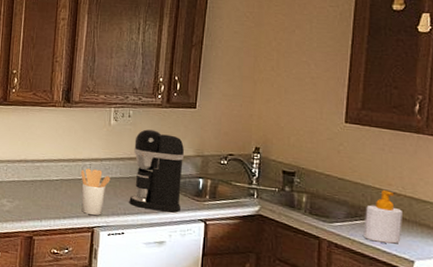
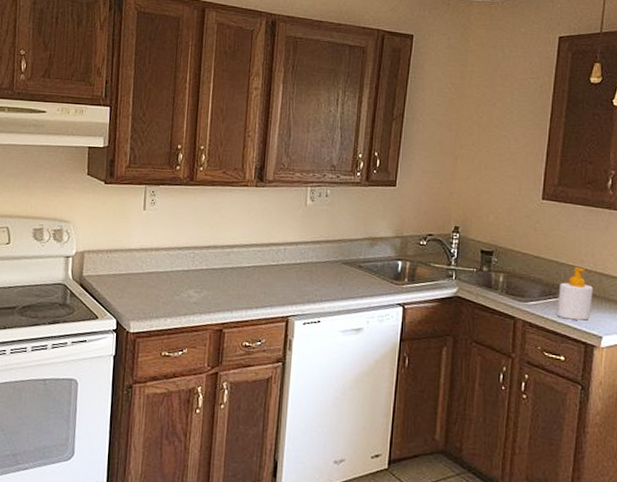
utensil holder: present [81,168,111,216] -> none [275,253,307,304]
coffee maker: present [129,129,185,213] -> none [326,209,384,298]

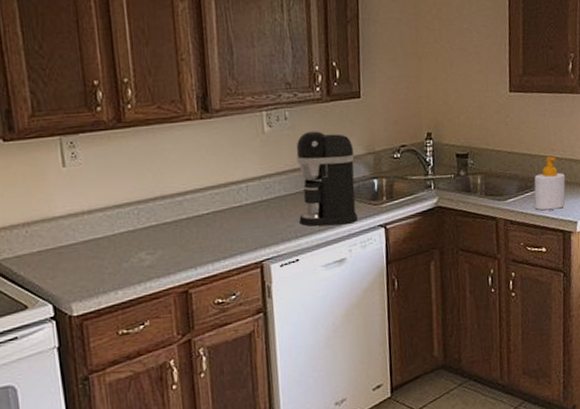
coffee maker: none [326,209,384,298] -> present [296,131,359,226]

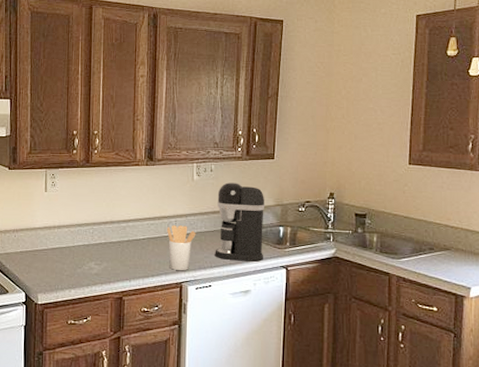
utensil holder: none [237,190,274,248] -> present [167,225,196,271]
soap bottle: present [533,157,566,211] -> none [427,225,460,273]

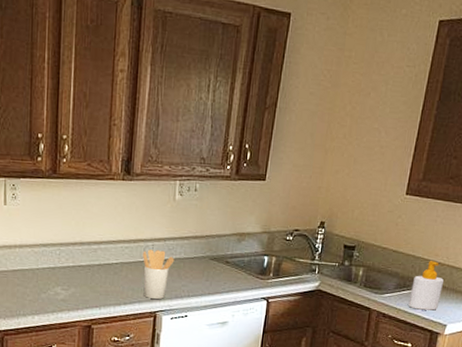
coffee maker: present [215,182,265,262] -> none [193,204,252,292]
soap bottle: none [427,225,460,273] -> present [408,261,444,311]

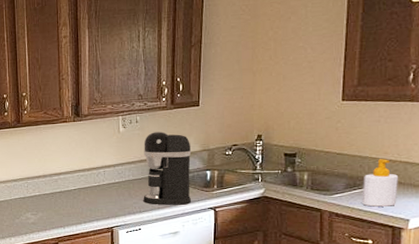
utensil holder: present [143,249,175,300] -> none [96,175,124,217]
coffee maker: none [193,204,252,292] -> present [143,131,192,205]

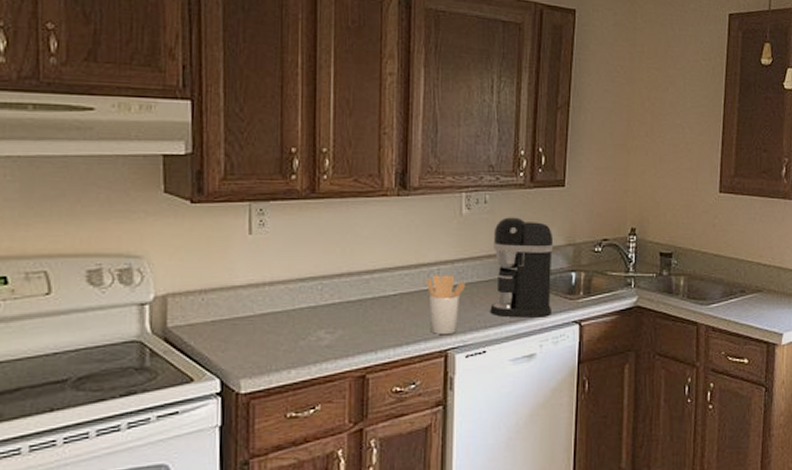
utensil holder: none [96,175,124,217] -> present [427,275,466,335]
soap bottle: present [362,159,398,207] -> none [738,263,772,319]

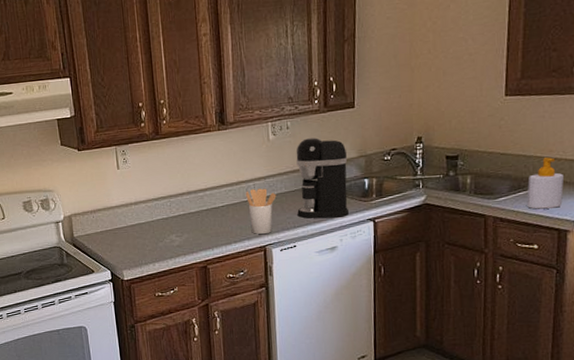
soap bottle: none [738,263,772,319] -> present [527,157,564,210]

